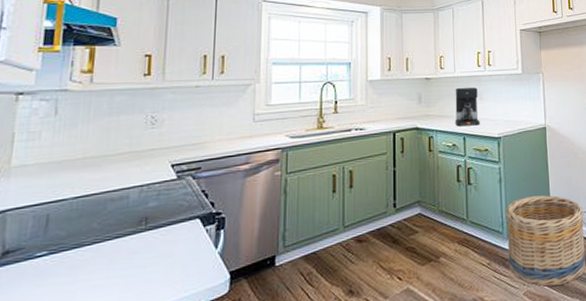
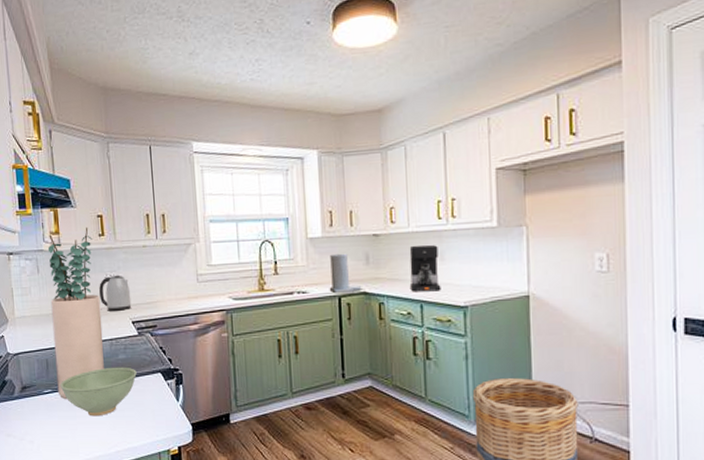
vase: none [56,66,136,262] -> present [47,226,104,400]
bowl: none [61,215,169,279] -> present [60,367,137,417]
kettle: none [134,115,174,155] -> present [99,275,132,311]
paper towel: none [385,94,415,130] -> present [329,253,362,294]

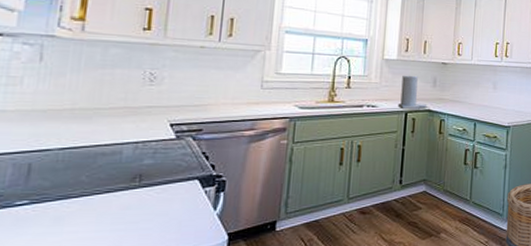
vase: present [47,226,104,400] -> none [39,18,134,213]
bowl: present [60,367,137,417] -> none [44,173,166,231]
kettle: present [99,275,132,311] -> none [130,73,175,112]
coffee maker: present [409,245,441,292] -> none [467,75,493,113]

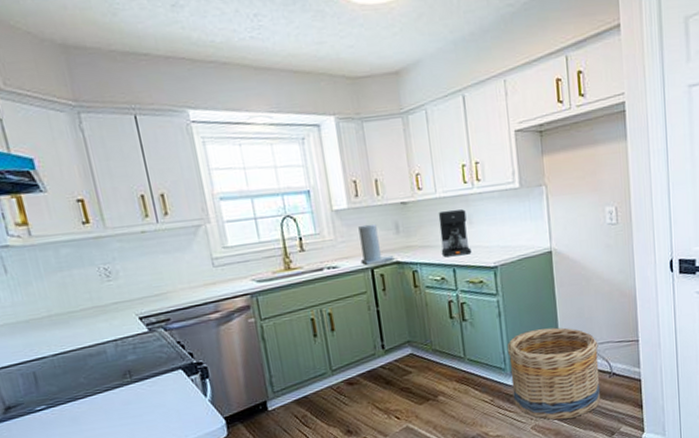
coffee maker: none [467,75,493,113] -> present [438,209,472,258]

